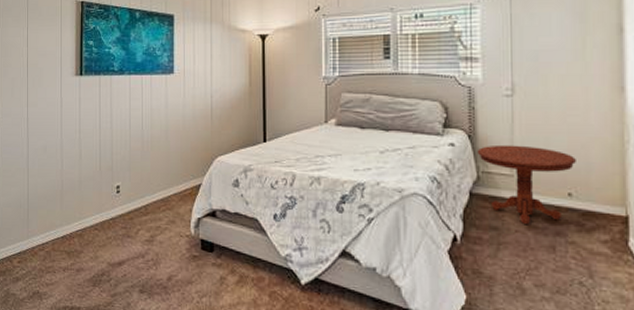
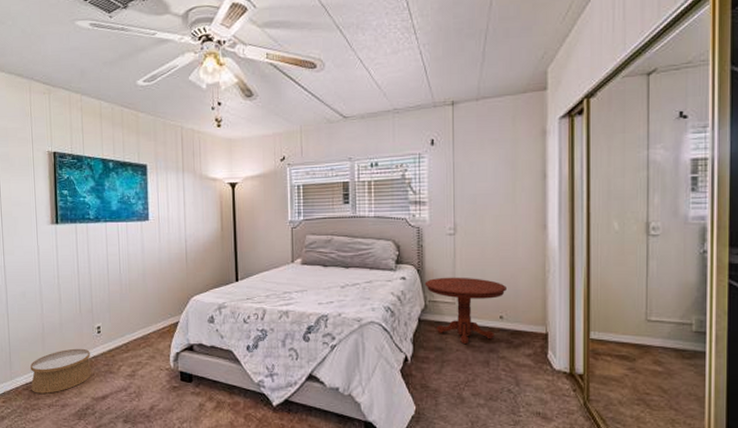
woven basket: none [47,208,109,256] -> present [31,348,92,394]

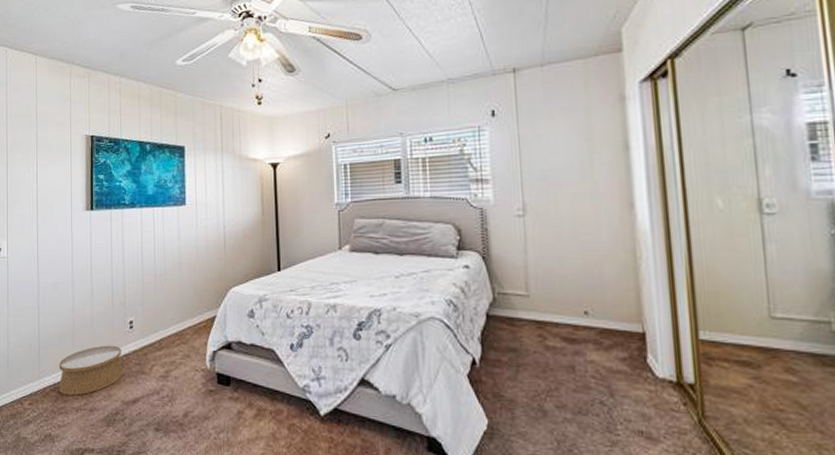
pedestal table: present [424,277,506,344] -> none [491,265,590,344]

